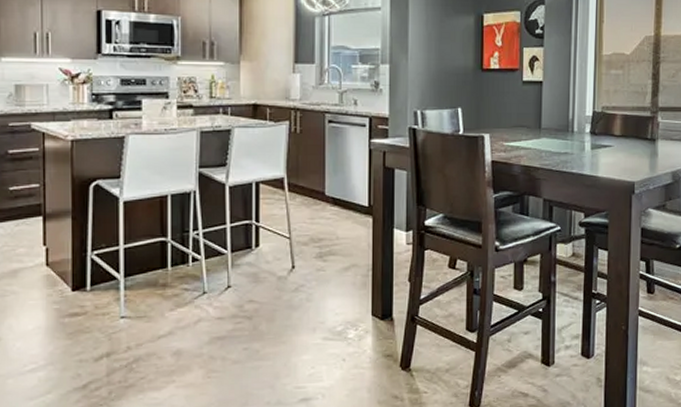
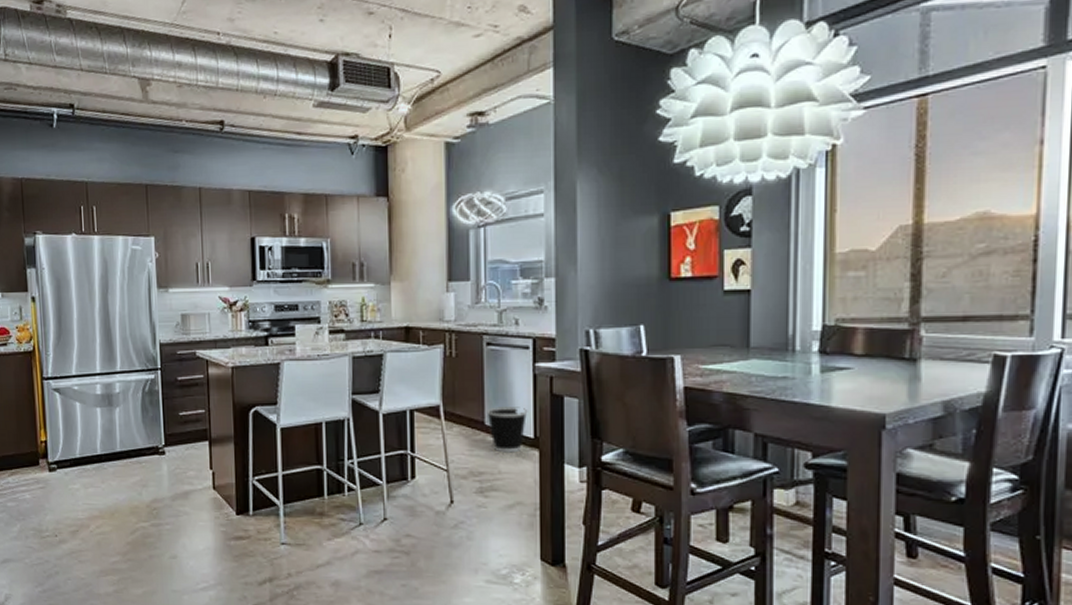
wastebasket: none [327,178,364,220] -> present [486,407,528,453]

